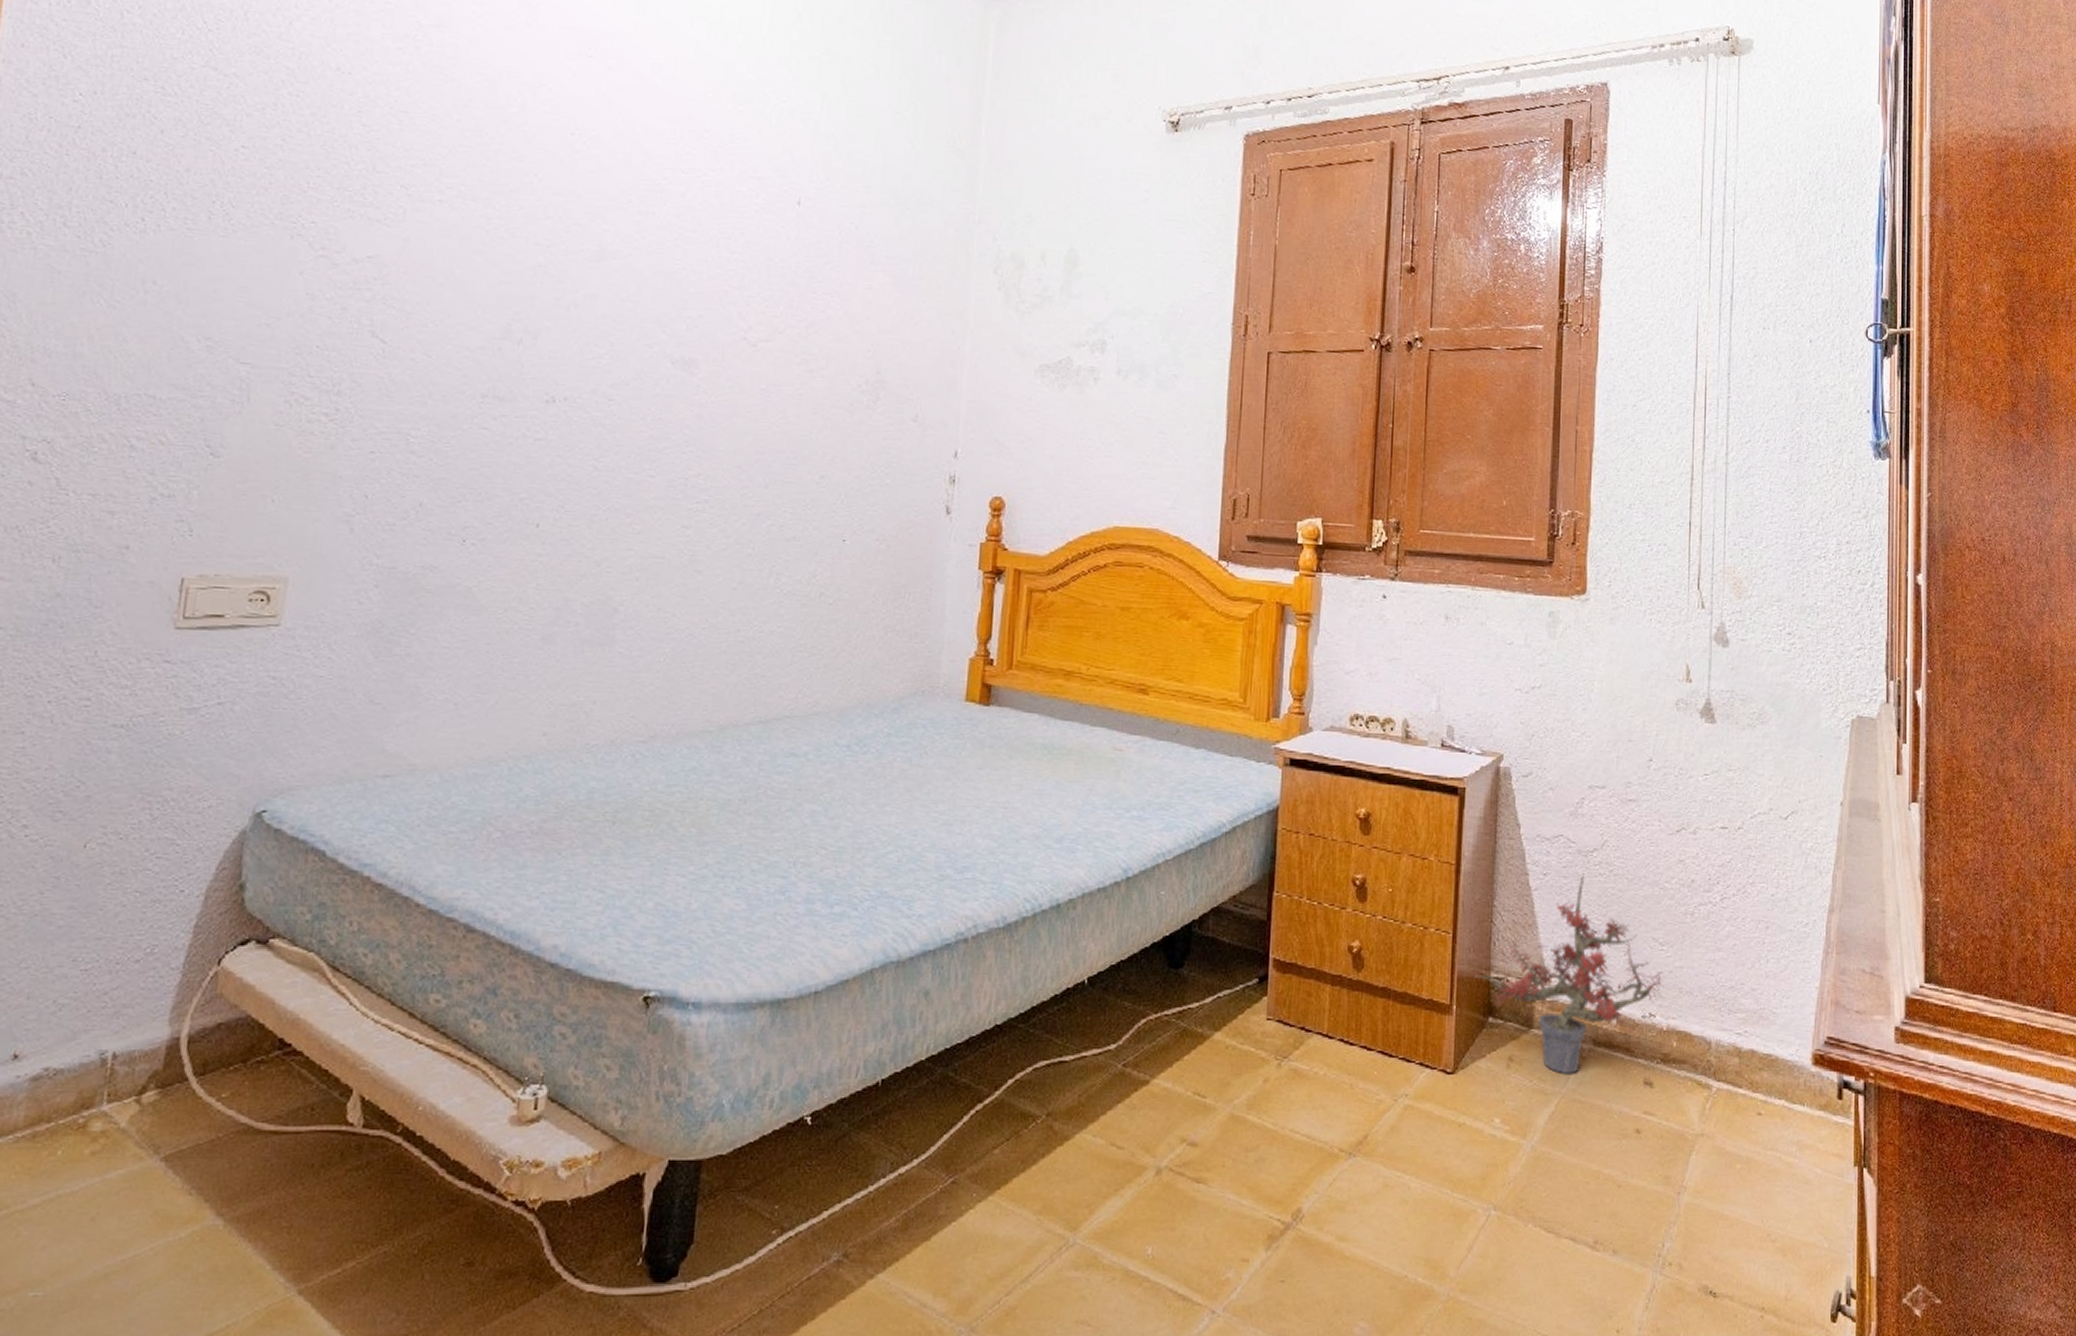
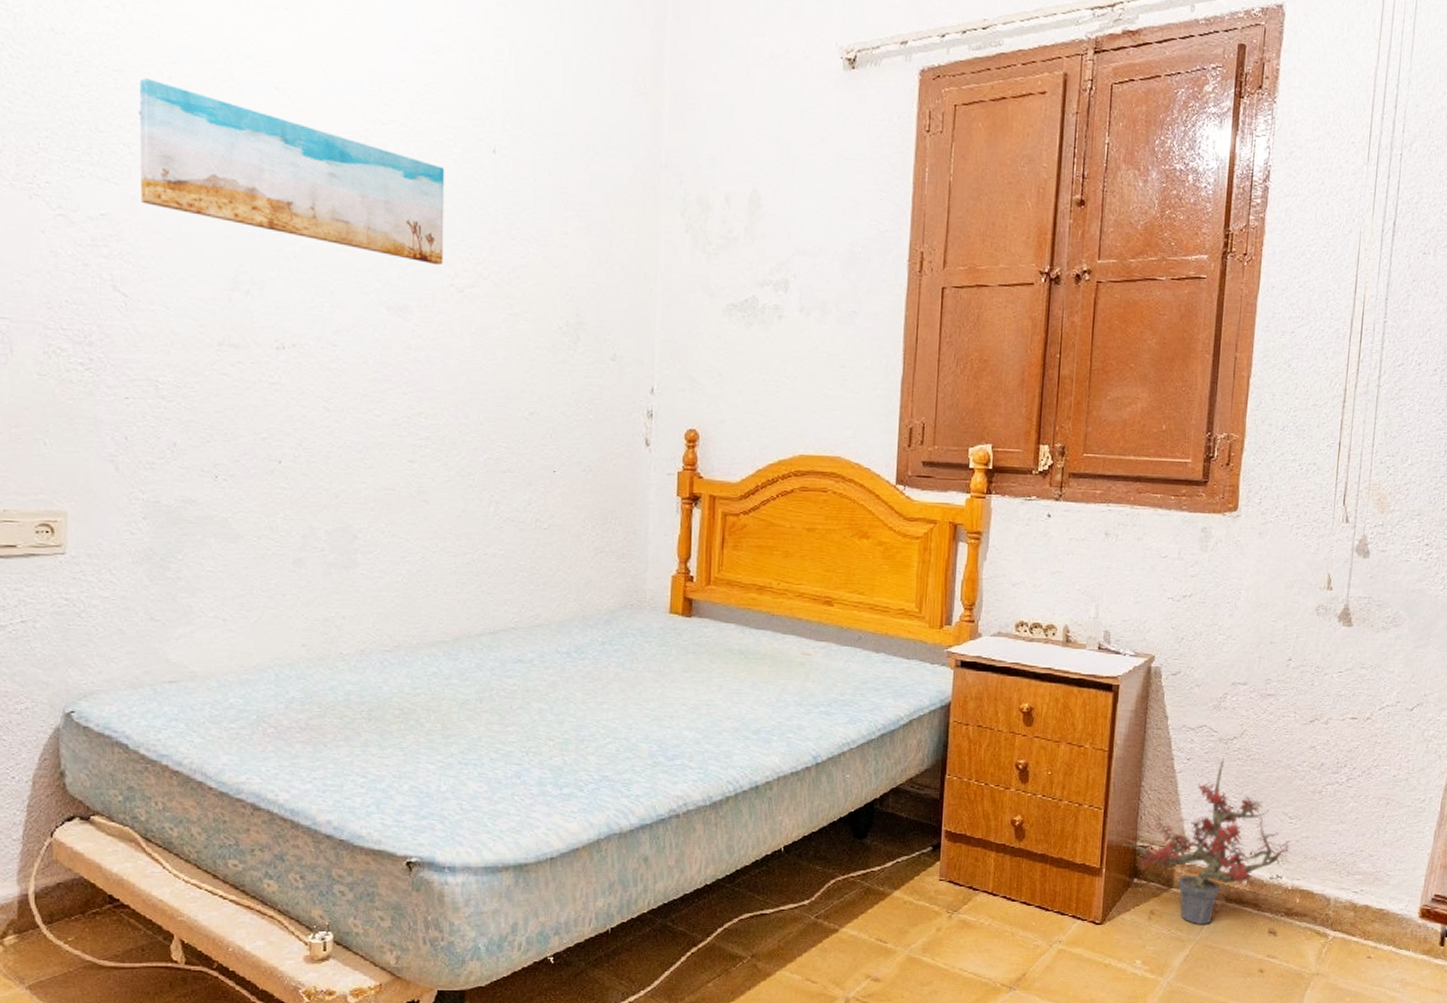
wall art: none [413,120,745,318] -> present [139,78,445,266]

